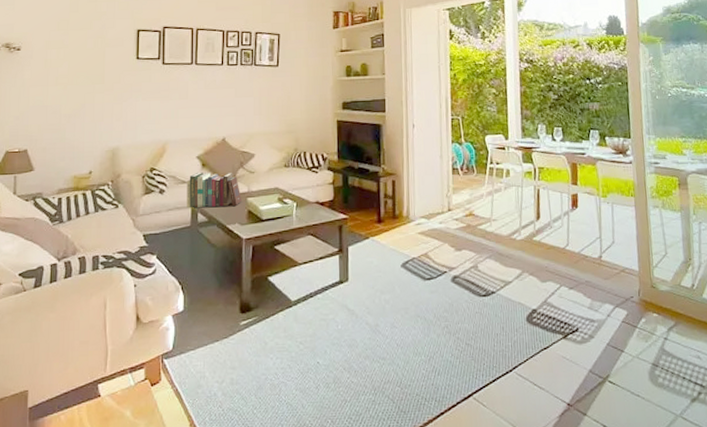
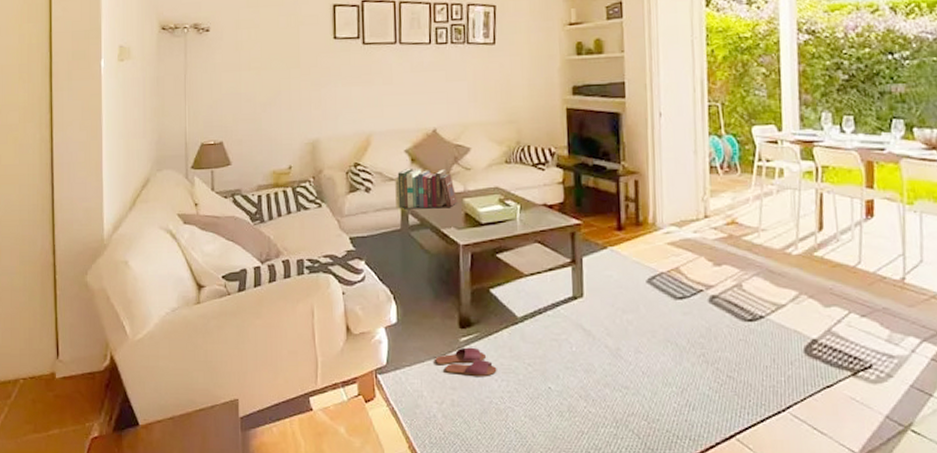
slippers: none [217,329,273,356] -> present [435,347,497,376]

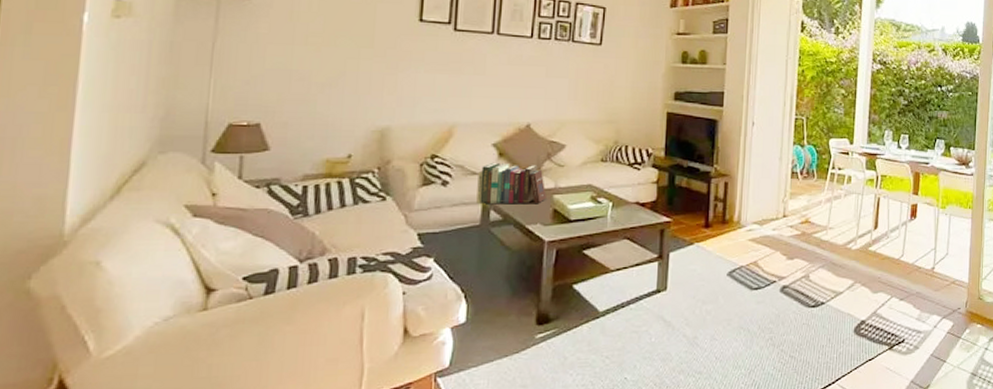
slippers: present [435,347,497,376] -> none [506,343,573,372]

